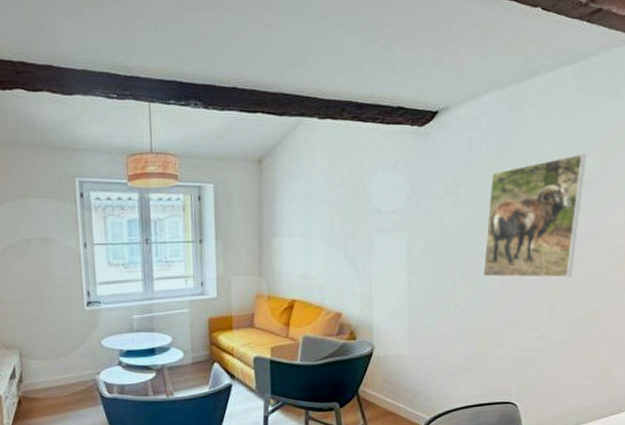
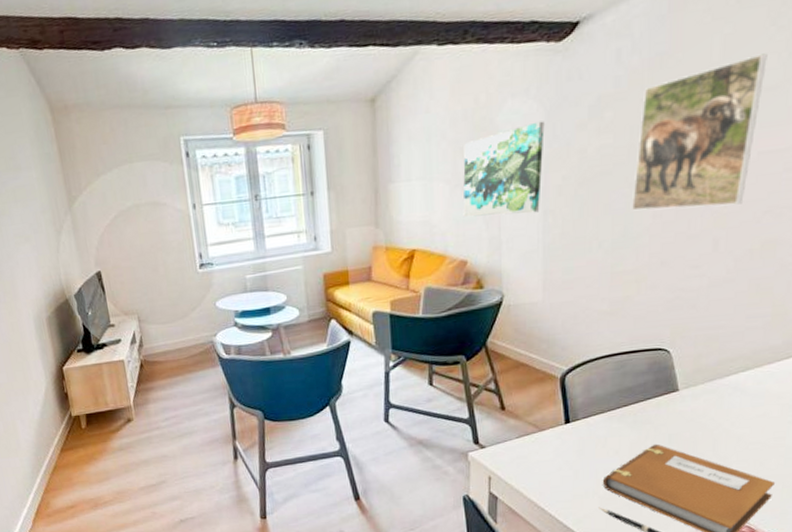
wall art: none [338,193,410,274] -> present [463,121,545,218]

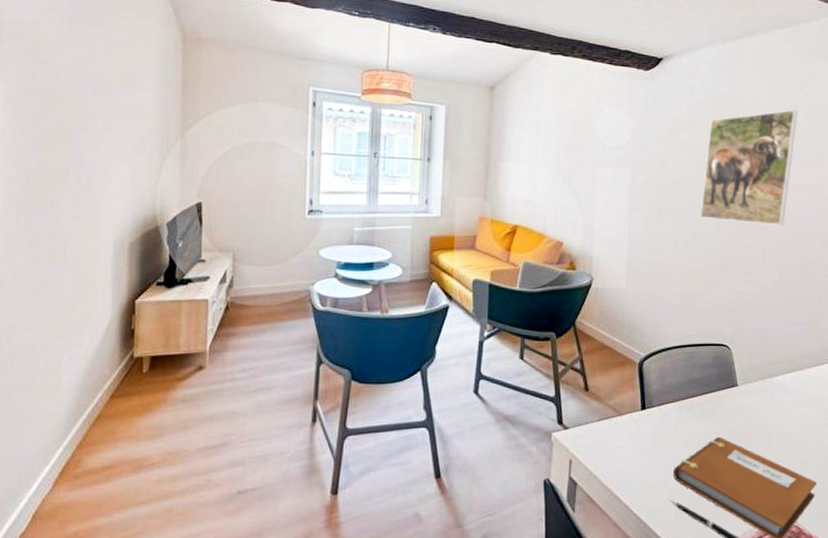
wall art: present [463,121,545,218] -> none [562,131,633,208]

